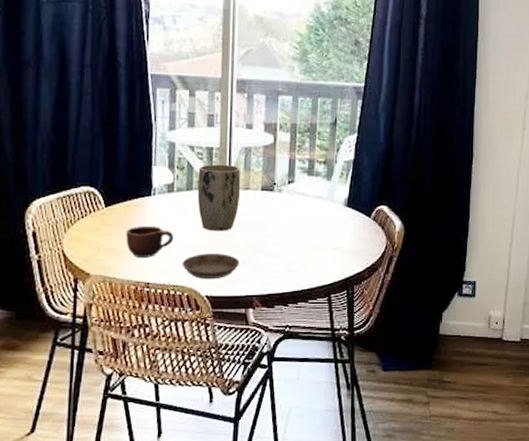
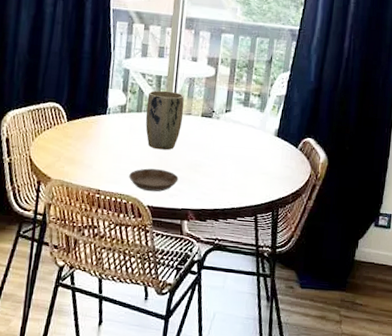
mug: present [126,225,174,257] -> none [82,140,124,168]

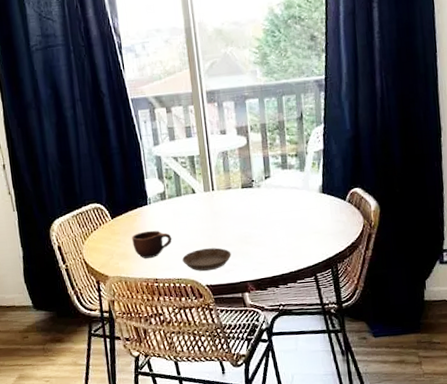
mug: none [82,140,124,168] -> present [132,230,172,259]
plant pot: present [145,90,184,150] -> none [184,169,224,229]

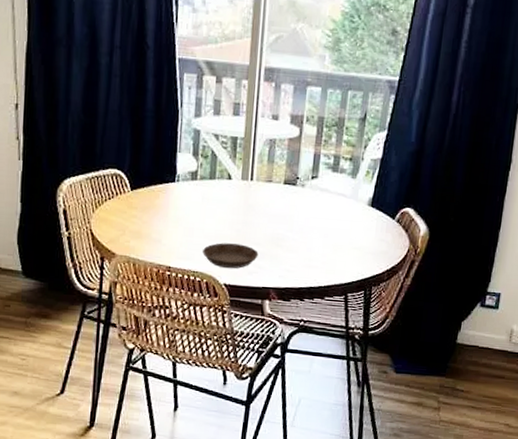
mug: present [132,230,172,259] -> none [150,211,196,243]

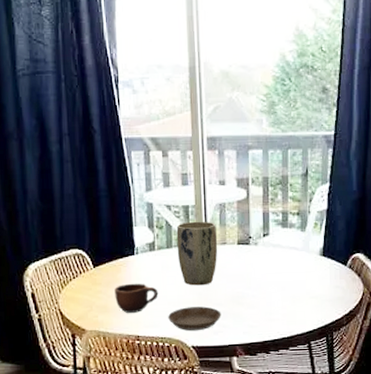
mug: none [150,211,196,243] -> present [114,283,159,313]
plant pot: none [219,154,264,223] -> present [176,221,218,286]

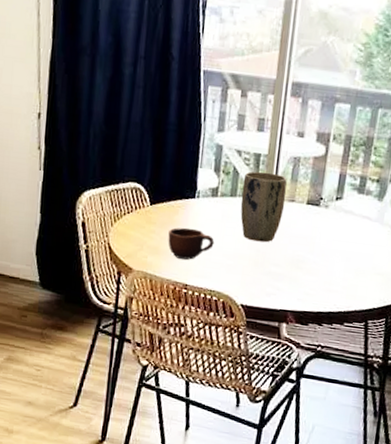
saucer: present [168,306,221,331] -> none [220,262,278,290]

